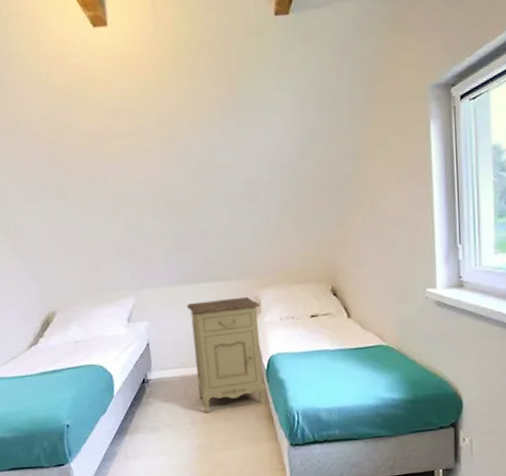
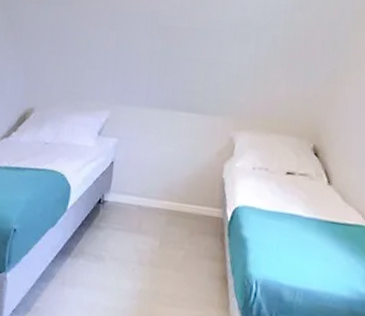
nightstand: present [186,296,267,413] -> none [152,129,233,262]

